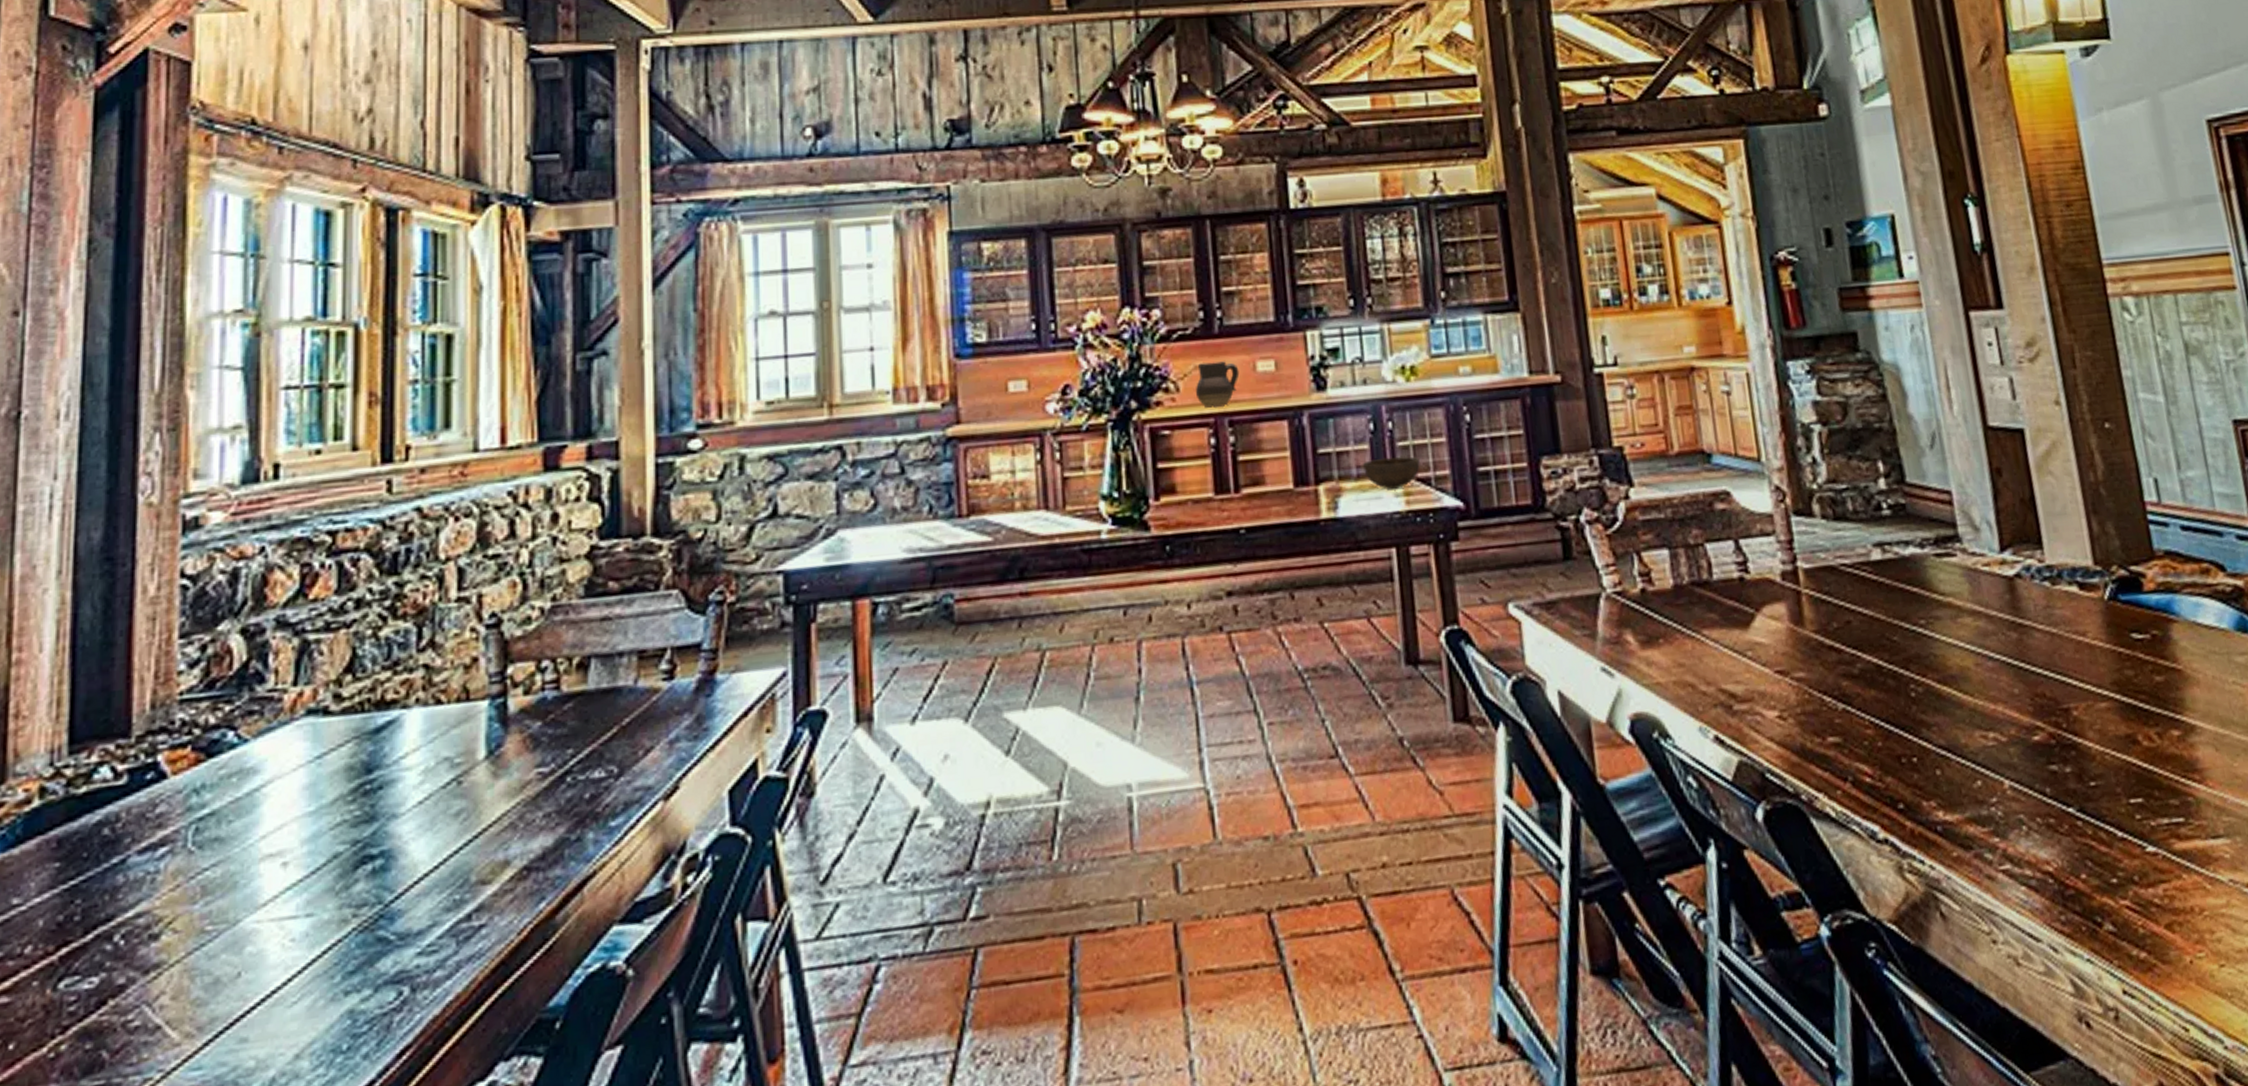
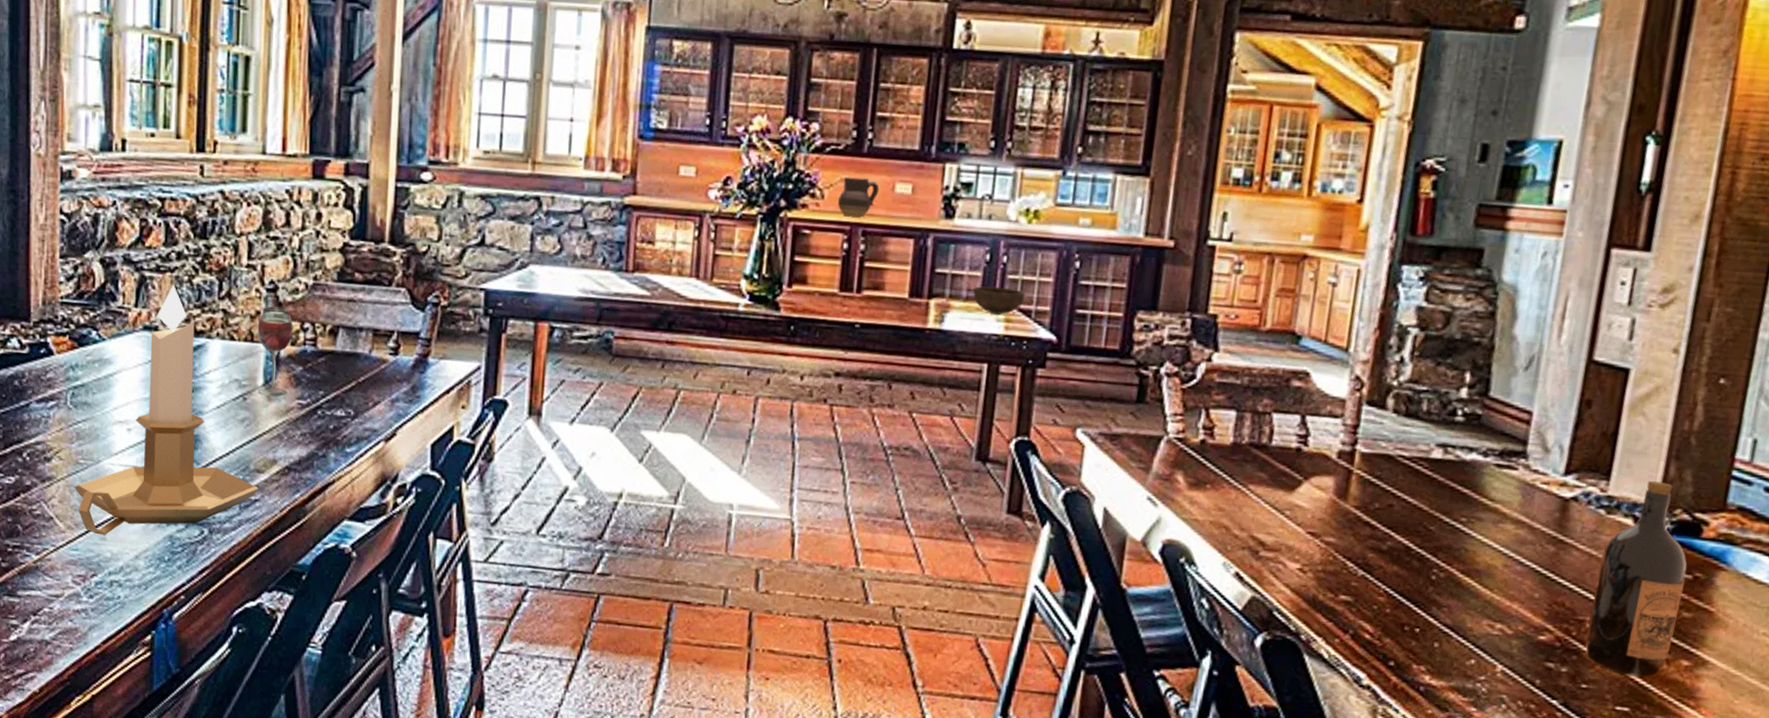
candlestick: none [196,643,484,1036] -> present [74,284,258,536]
wineglass: none [474,645,526,773] -> present [257,306,293,397]
wine bottle: none [2061,540,2159,761] -> present [1585,481,1687,678]

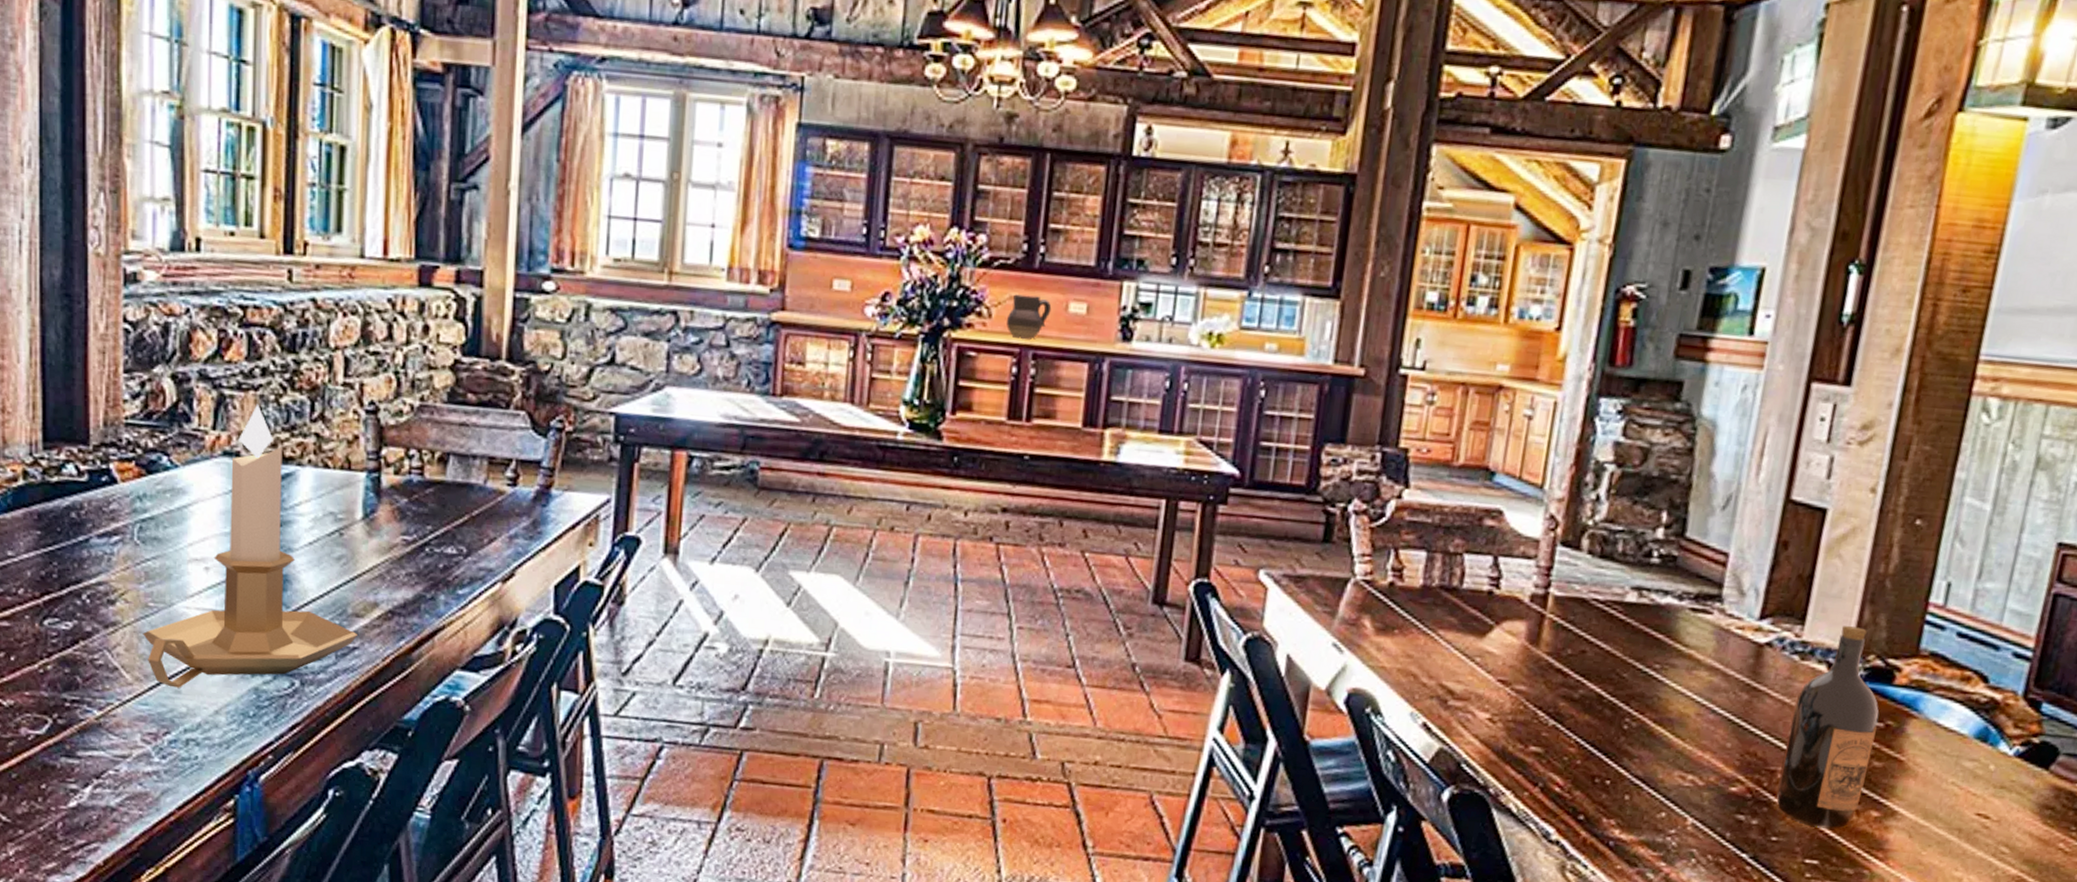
wineglass: present [257,306,293,397] -> none [355,430,397,533]
bowl: present [973,286,1025,315] -> none [1151,415,1207,447]

